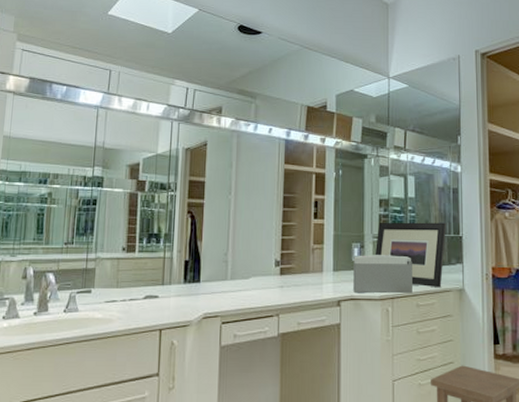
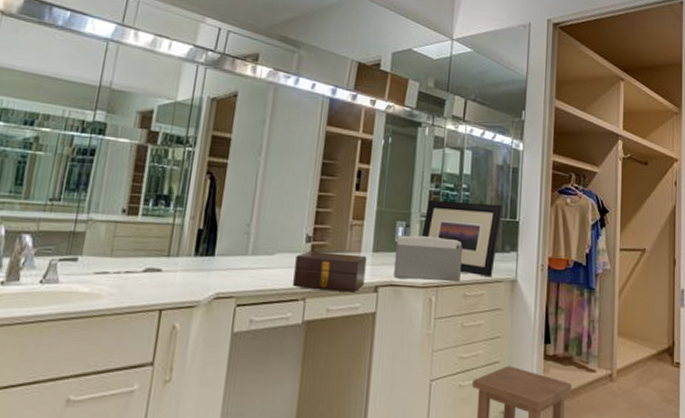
jewelry box: none [267,274,329,307] -> present [293,251,367,293]

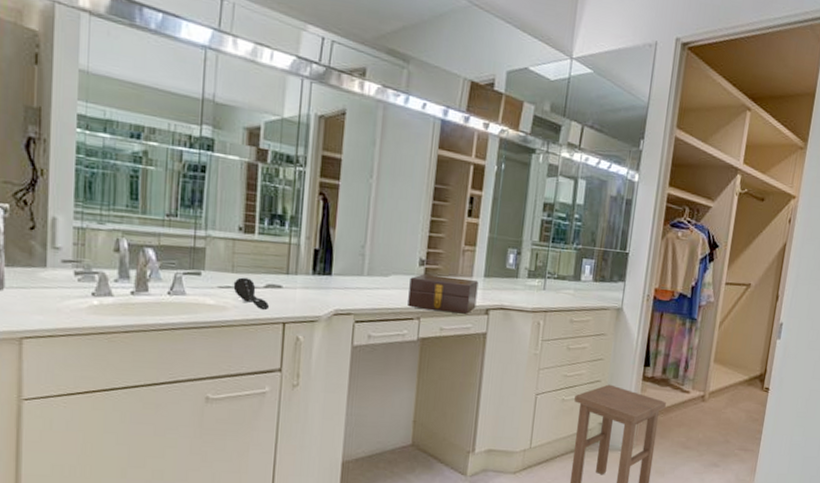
hairbrush: none [109,261,147,297] -> present [233,277,270,311]
battery: present [394,235,462,283] -> none [504,262,572,309]
picture frame: present [421,200,504,278] -> none [531,229,615,305]

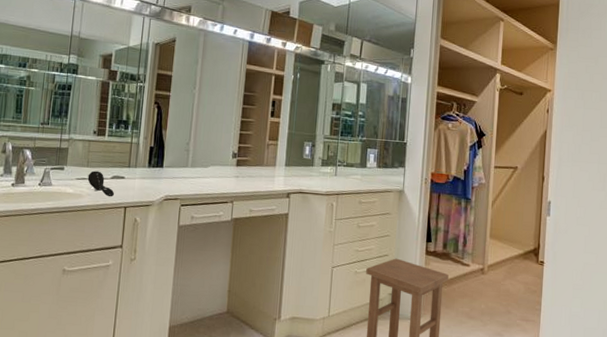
jewelry box: present [407,274,479,314] -> none [223,165,281,198]

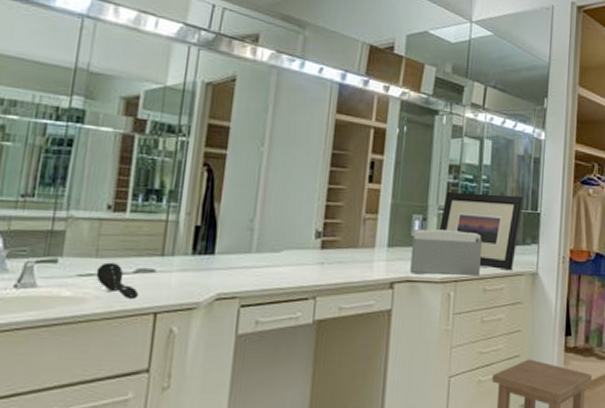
battery: none [302,153,359,192] -> present [410,229,482,277]
picture frame: none [324,125,394,188] -> present [438,192,525,271]

